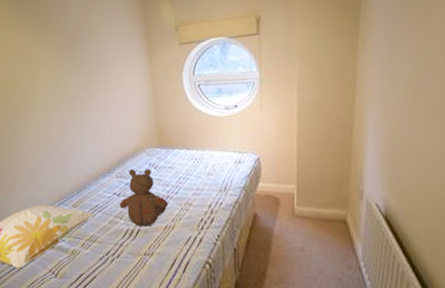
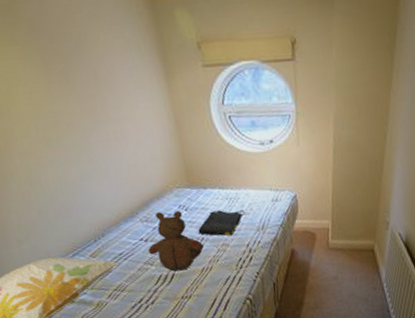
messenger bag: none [164,170,209,196] -> present [198,210,246,236]

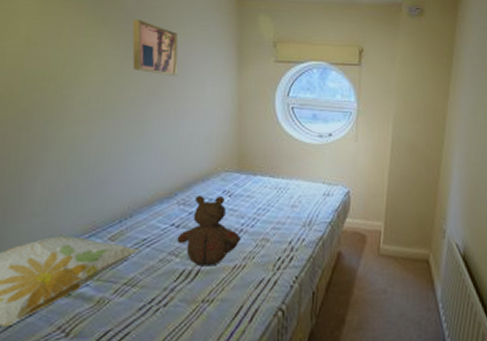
wall art: none [41,32,107,96] -> present [132,19,178,77]
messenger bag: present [198,210,246,236] -> none [238,200,293,230]

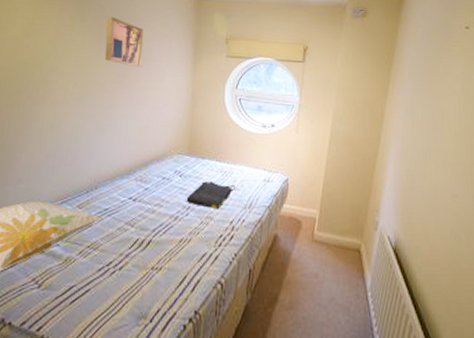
teddy bear: present [177,196,240,266] -> none [133,174,188,238]
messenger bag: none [238,200,293,230] -> present [186,181,236,209]

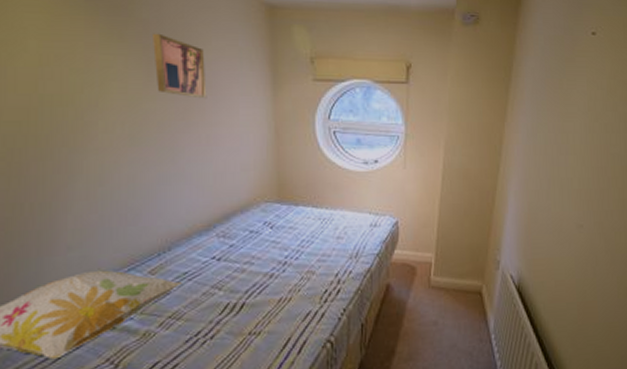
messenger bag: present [186,181,236,209] -> none [281,231,339,262]

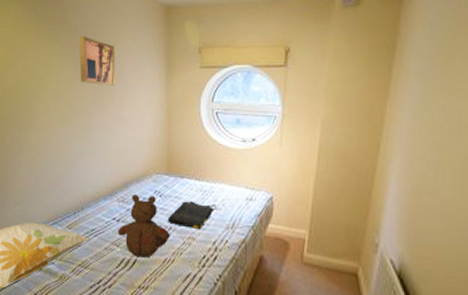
teddy bear: none [219,227,285,299] -> present [118,194,170,258]
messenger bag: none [281,231,339,262] -> present [167,201,217,230]

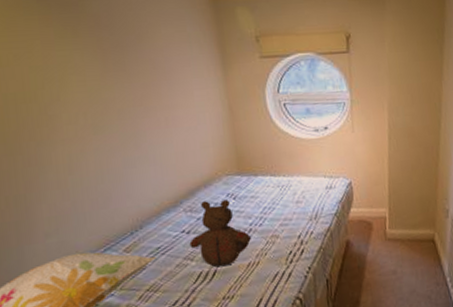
wall art: present [78,36,116,87] -> none [103,26,162,85]
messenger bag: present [167,201,217,230] -> none [246,198,298,227]

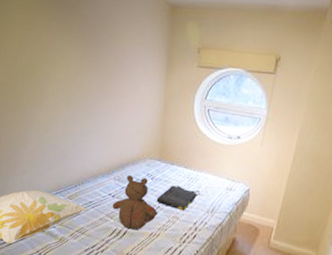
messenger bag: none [246,198,298,227] -> present [156,185,201,211]

